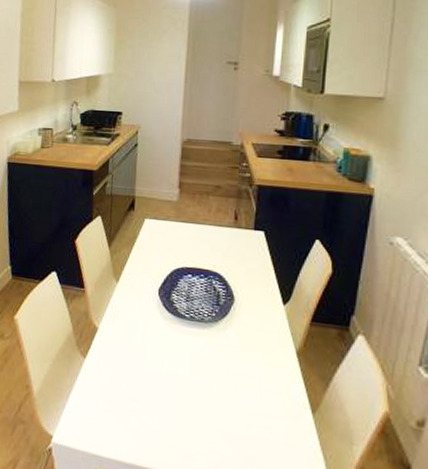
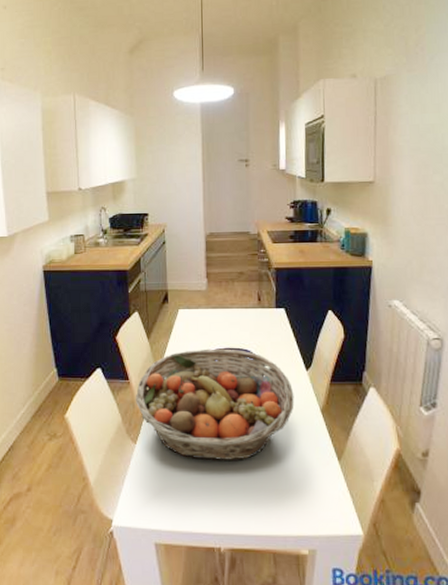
fruit basket: none [89,265,267,394] -> present [135,348,294,460]

